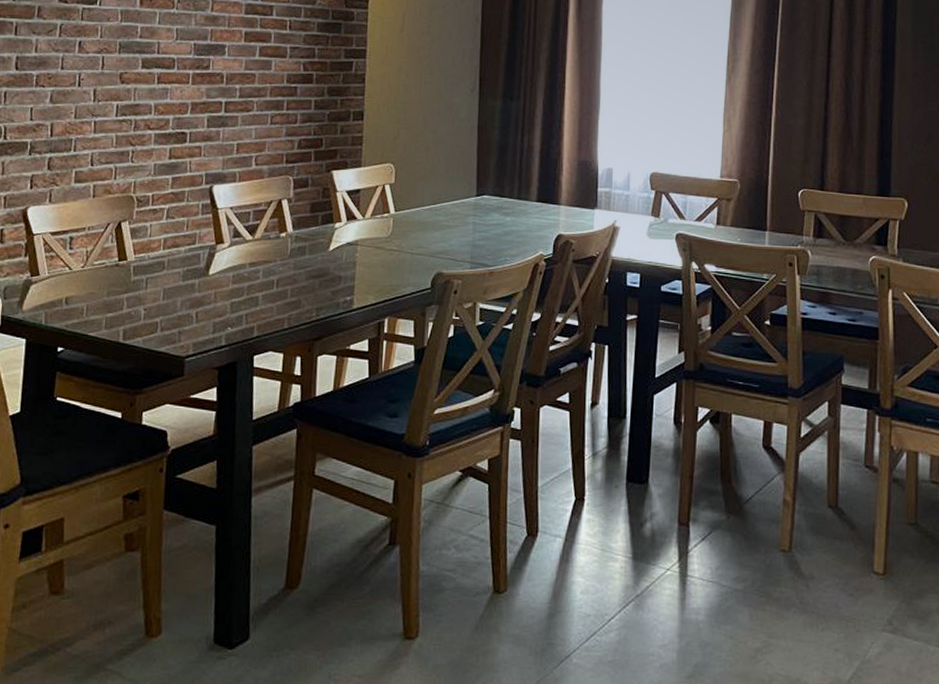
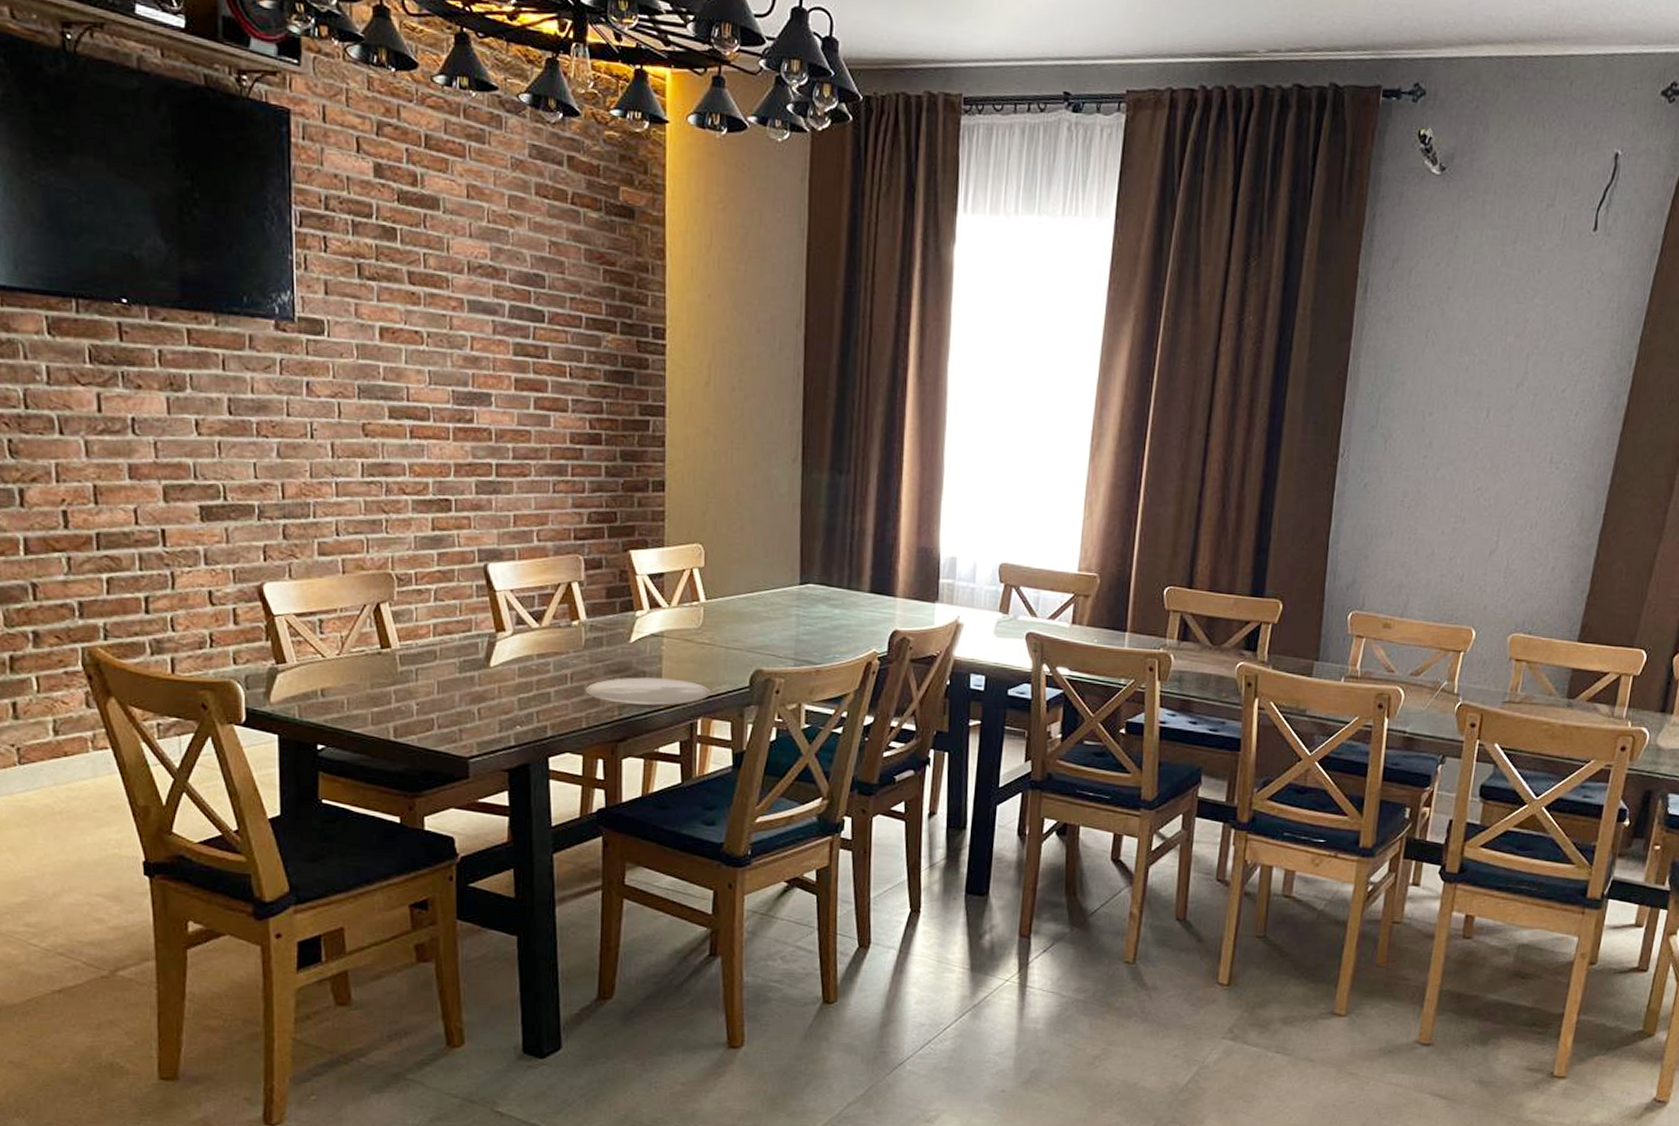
plate: none [289,281,398,309] -> present [586,677,711,708]

